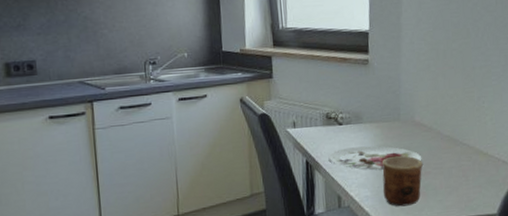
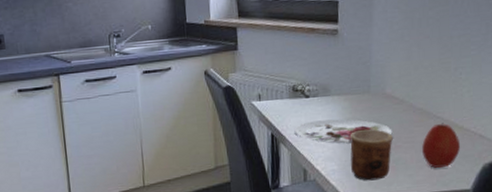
apple: none [449,149,486,194] -> present [421,123,461,169]

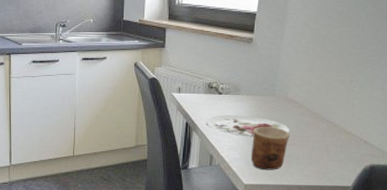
apple: present [421,123,461,169] -> none [312,127,347,166]

